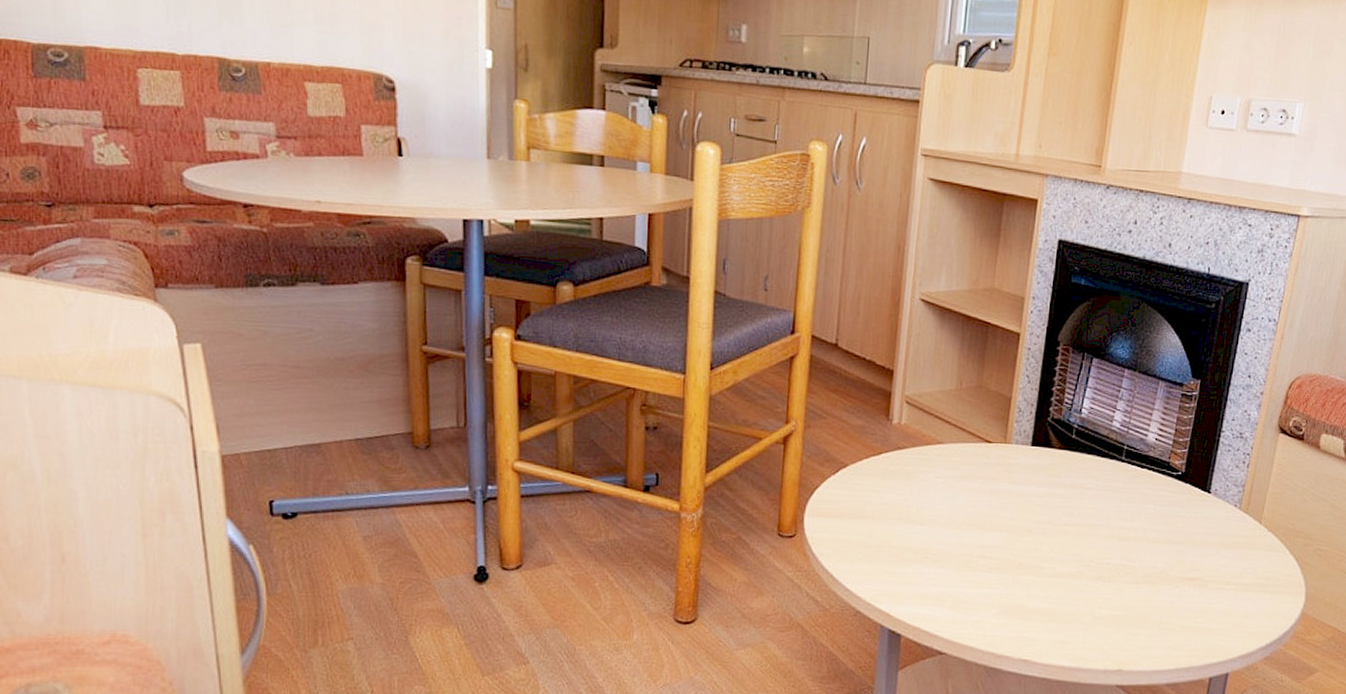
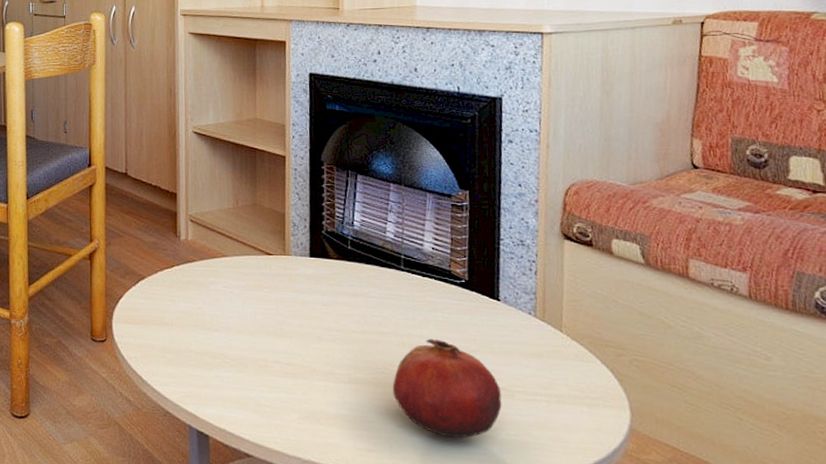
fruit: none [1094,531,1197,627] -> present [392,338,502,438]

